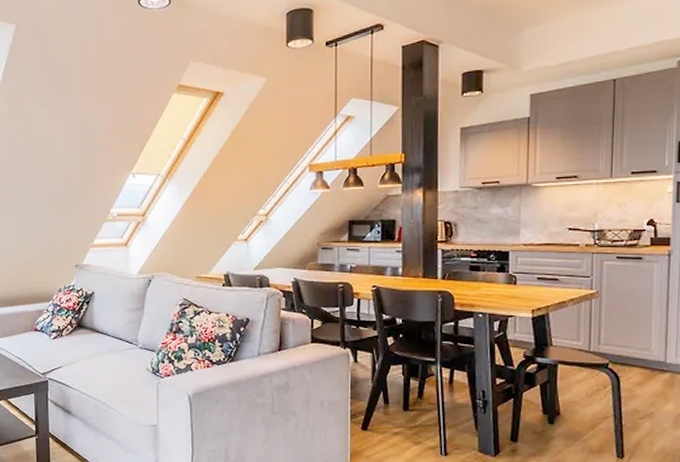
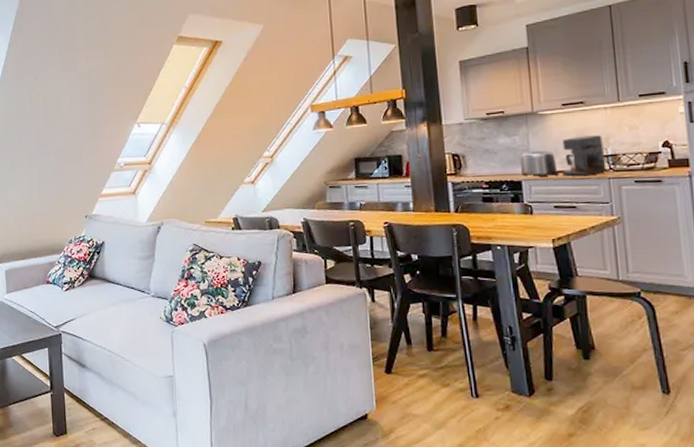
toaster: none [510,223,545,249] -> present [520,150,558,177]
coffee maker: none [549,209,592,250] -> present [562,135,607,177]

